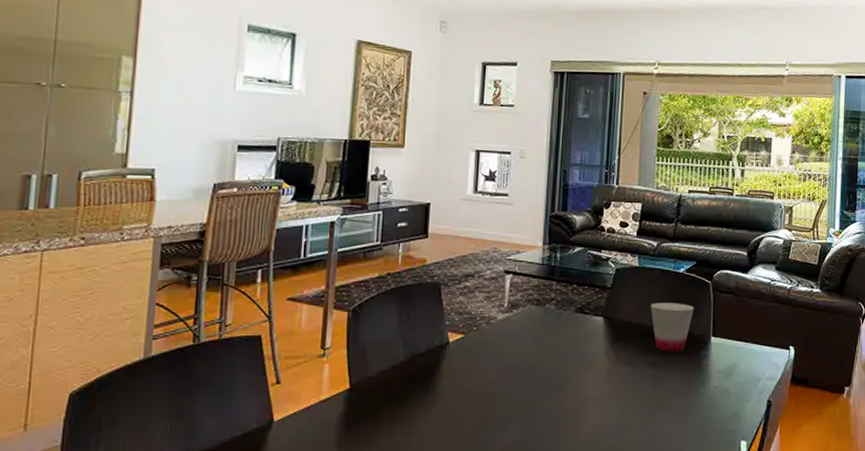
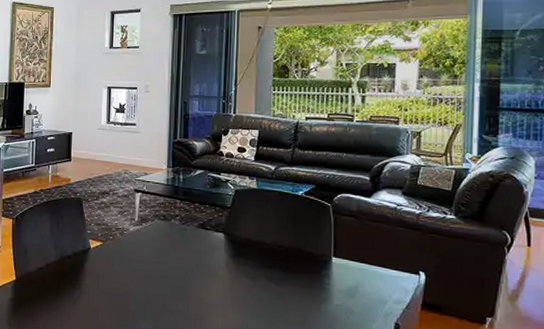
cup: present [650,302,694,352] -> none [269,222,314,269]

